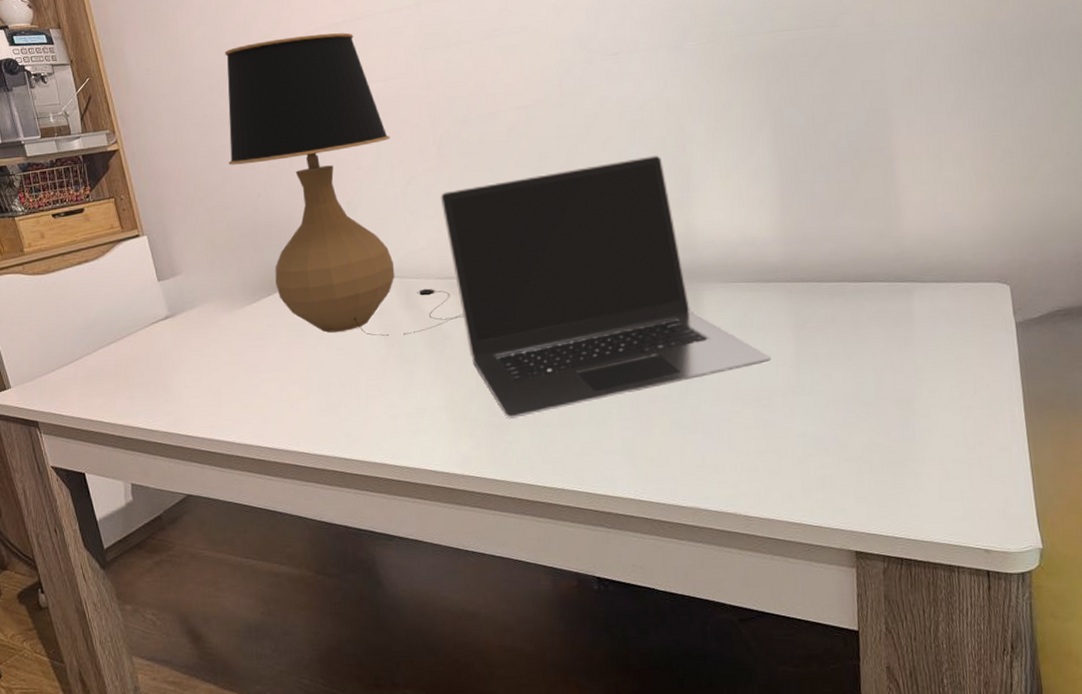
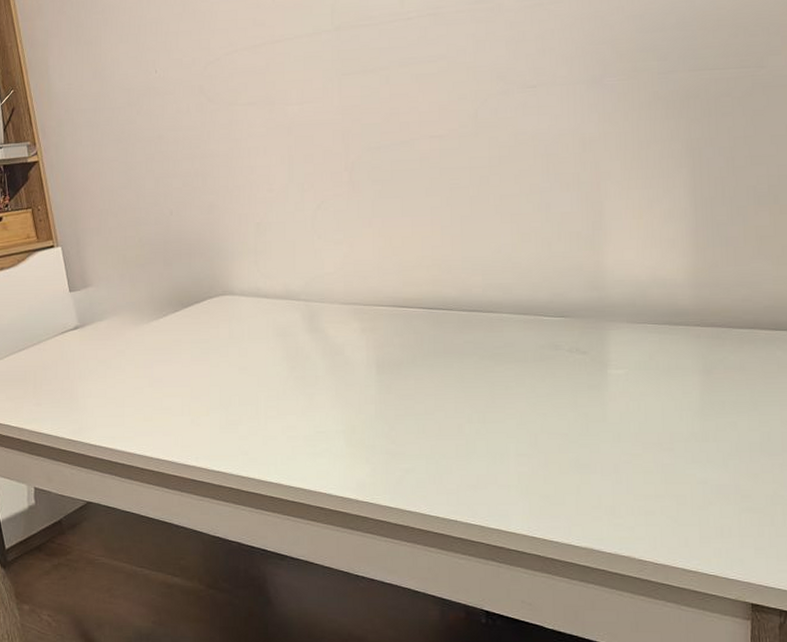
table lamp: present [225,32,464,336] -> none [143,55,366,358]
laptop: present [440,155,772,419] -> none [349,191,676,447]

